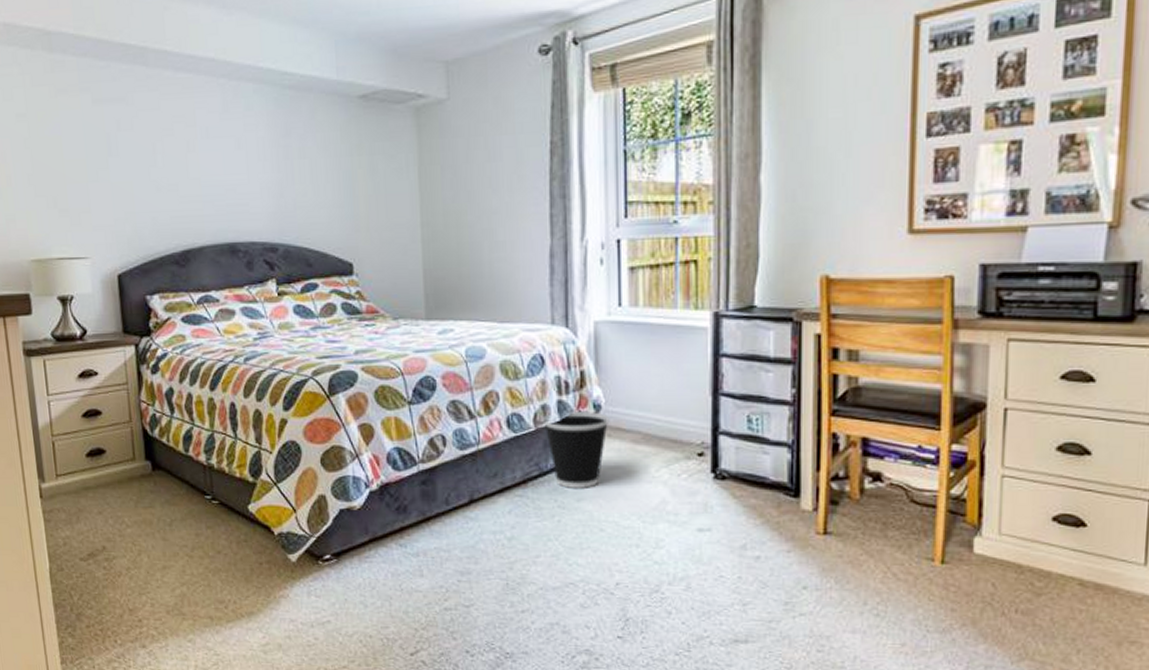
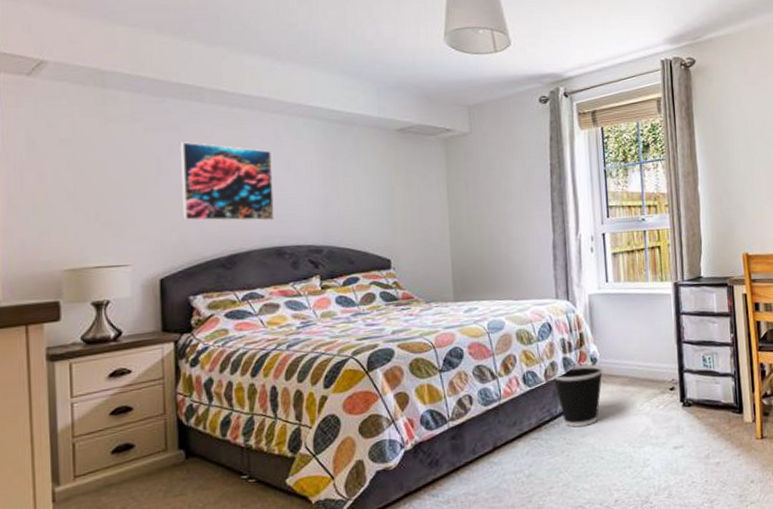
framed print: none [127,115,226,211] -> present [179,142,274,221]

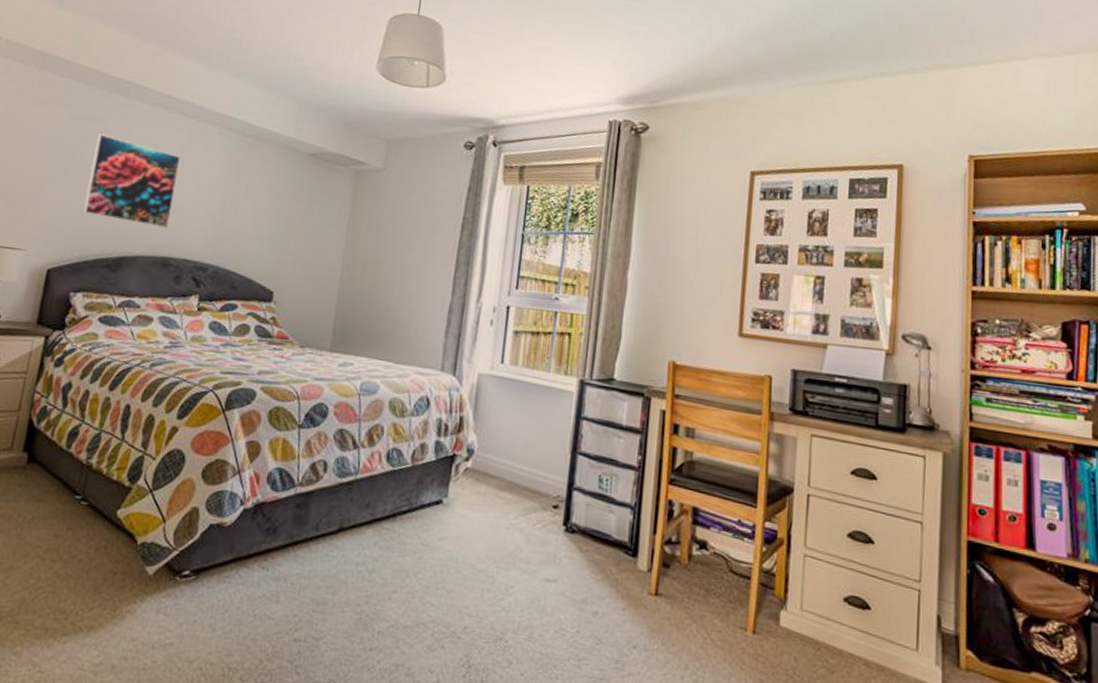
wastebasket: present [553,364,604,427] -> none [420,453,480,528]

